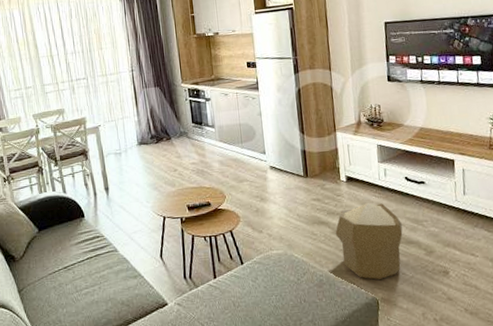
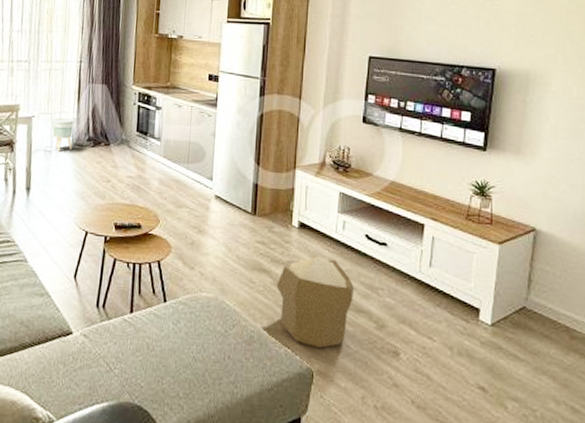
planter: none [116,121,139,152] -> present [52,117,74,151]

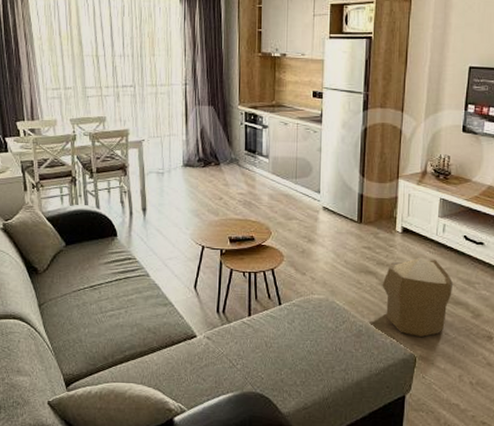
planter: present [52,117,74,151] -> none [162,140,184,173]

